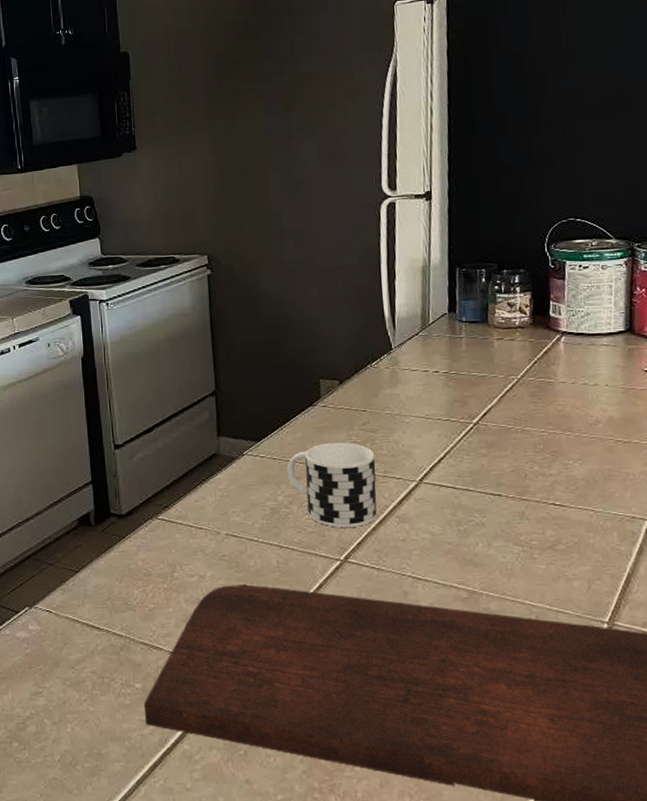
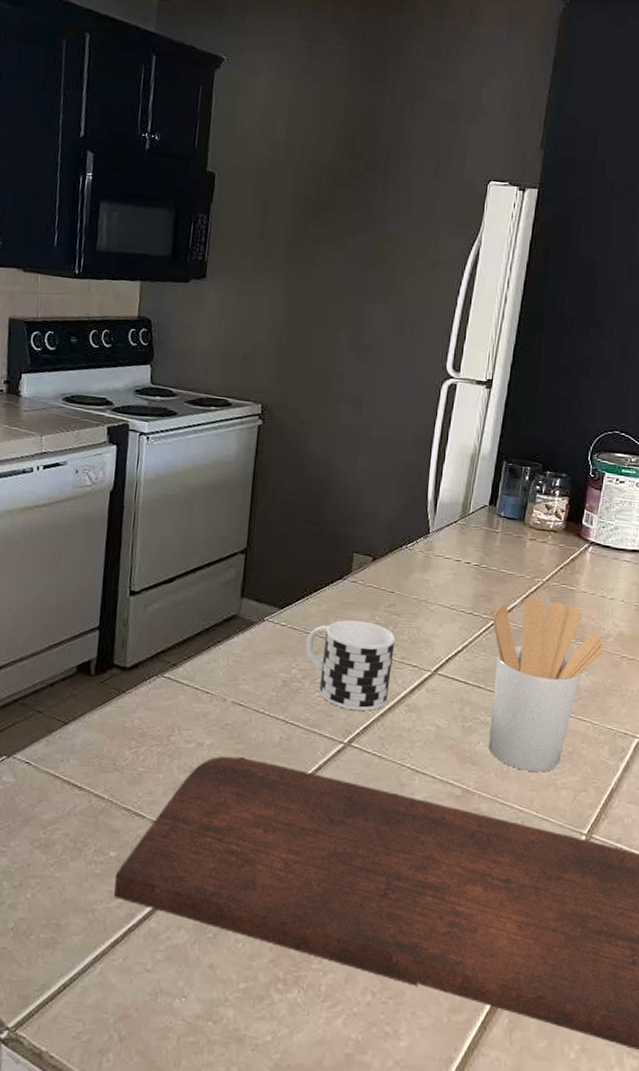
utensil holder: none [471,394,595,566] -> present [488,596,604,772]

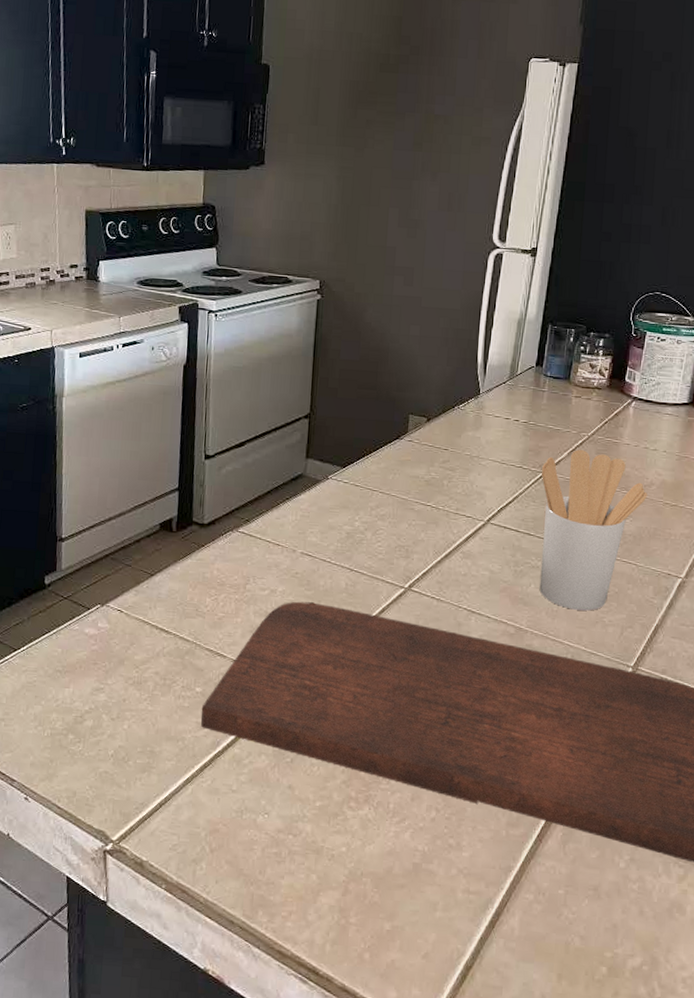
cup: present [305,619,396,711] -> none [366,475,450,558]

